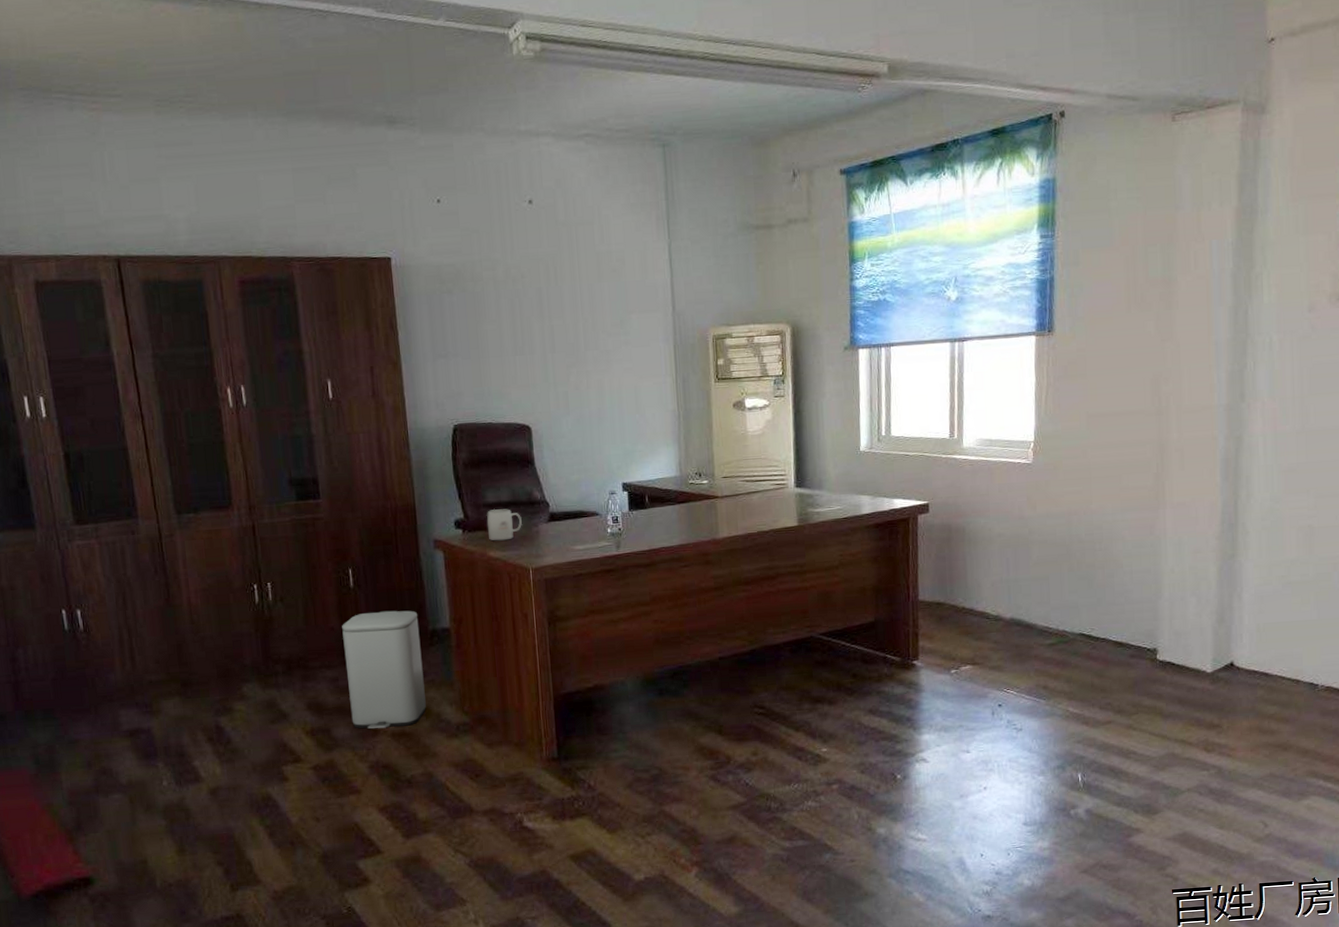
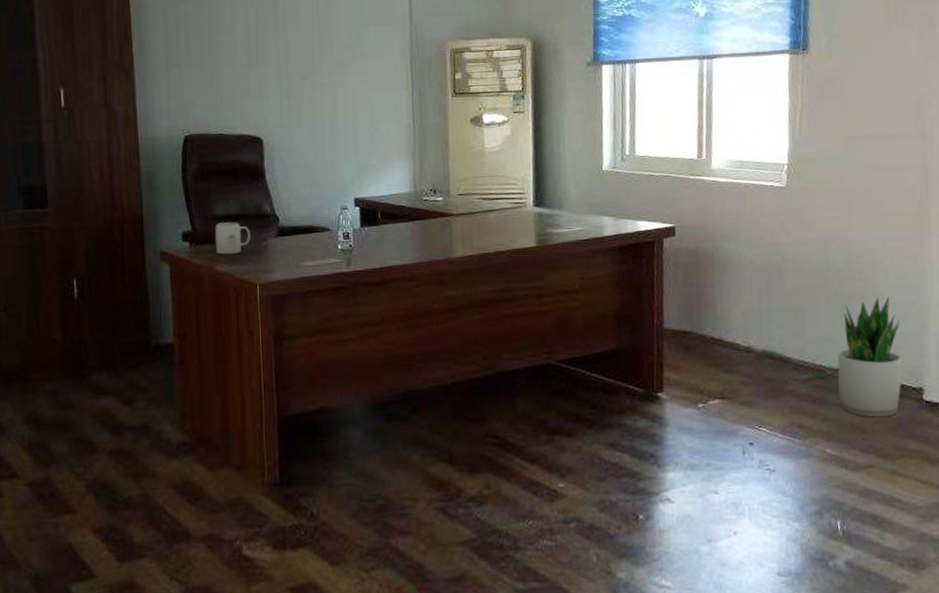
pedal bin: present [342,610,426,730] -> none [64,323,146,447]
planter: none [1079,564,1138,677] -> present [837,296,902,417]

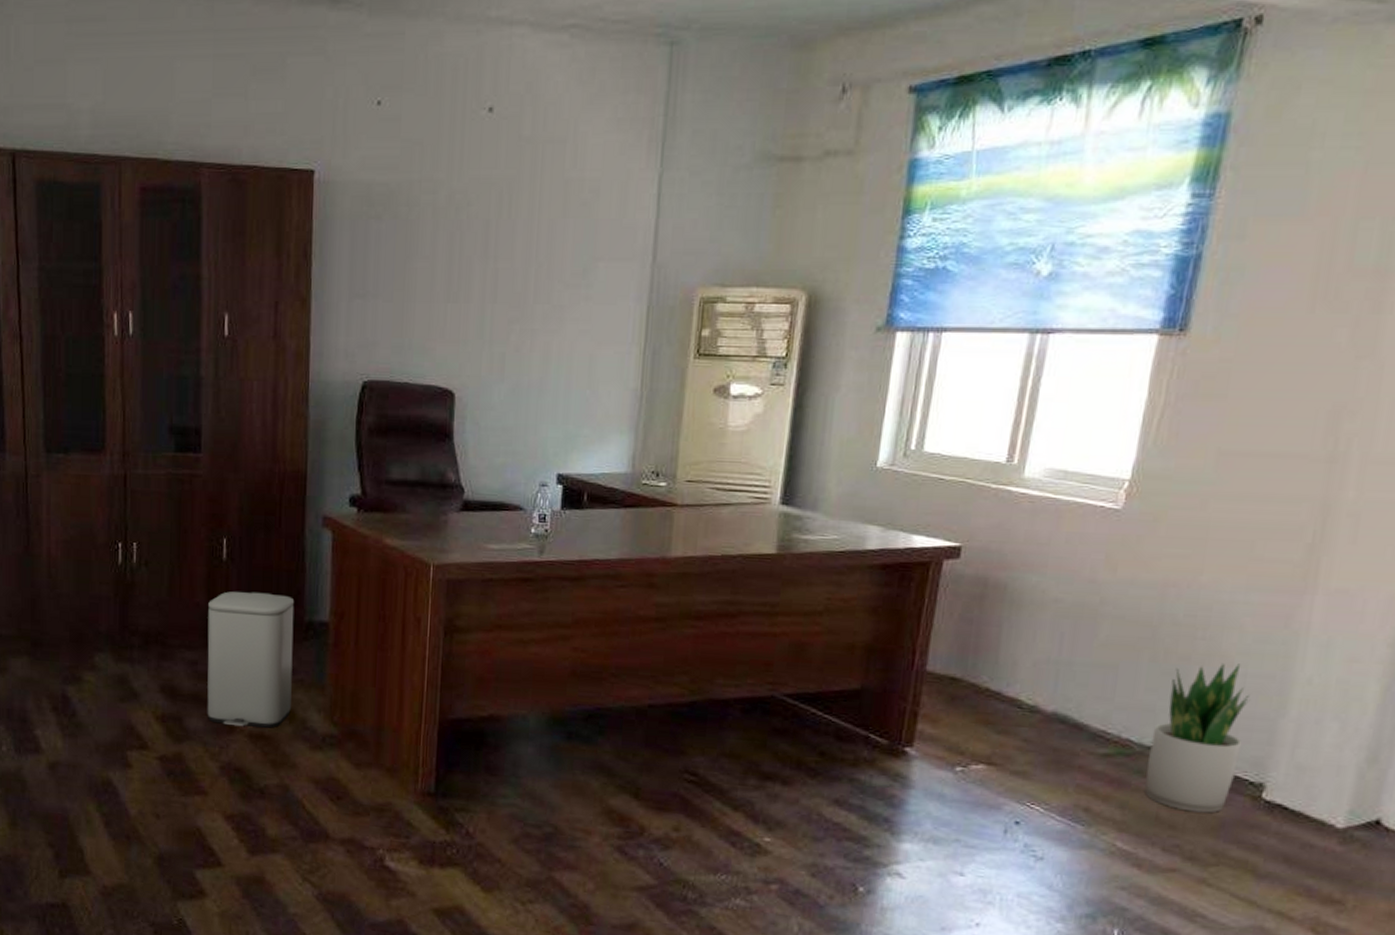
pedal bin: none [64,323,146,447] -> present [207,591,295,728]
mug: present [214,222,250,255] -> none [386,488,429,527]

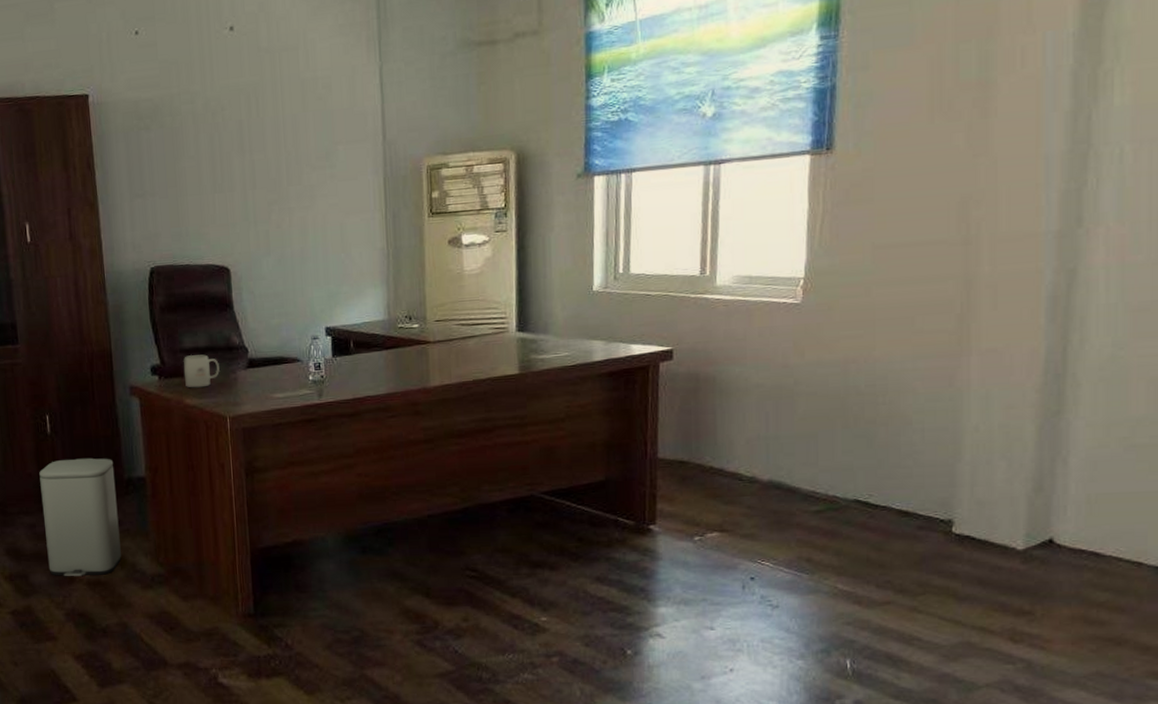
mug: none [386,488,429,527] -> present [183,354,220,388]
planter: present [1144,664,1250,814] -> none [853,421,930,551]

